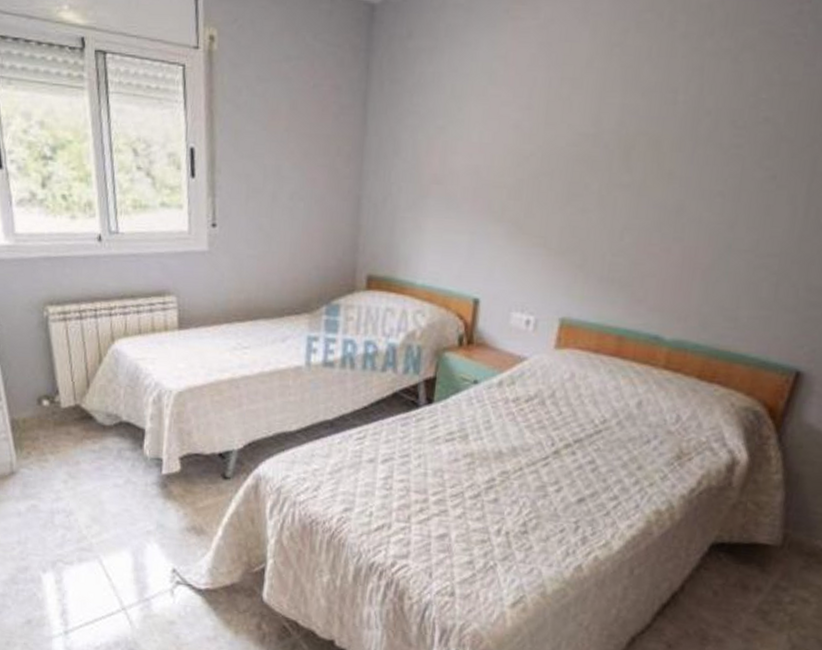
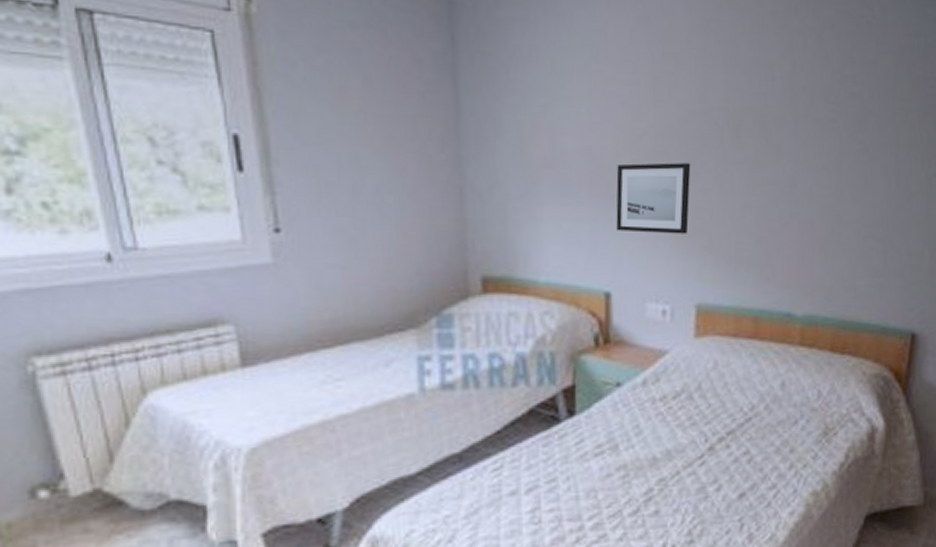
wall art: none [492,182,574,252] -> present [616,163,691,234]

